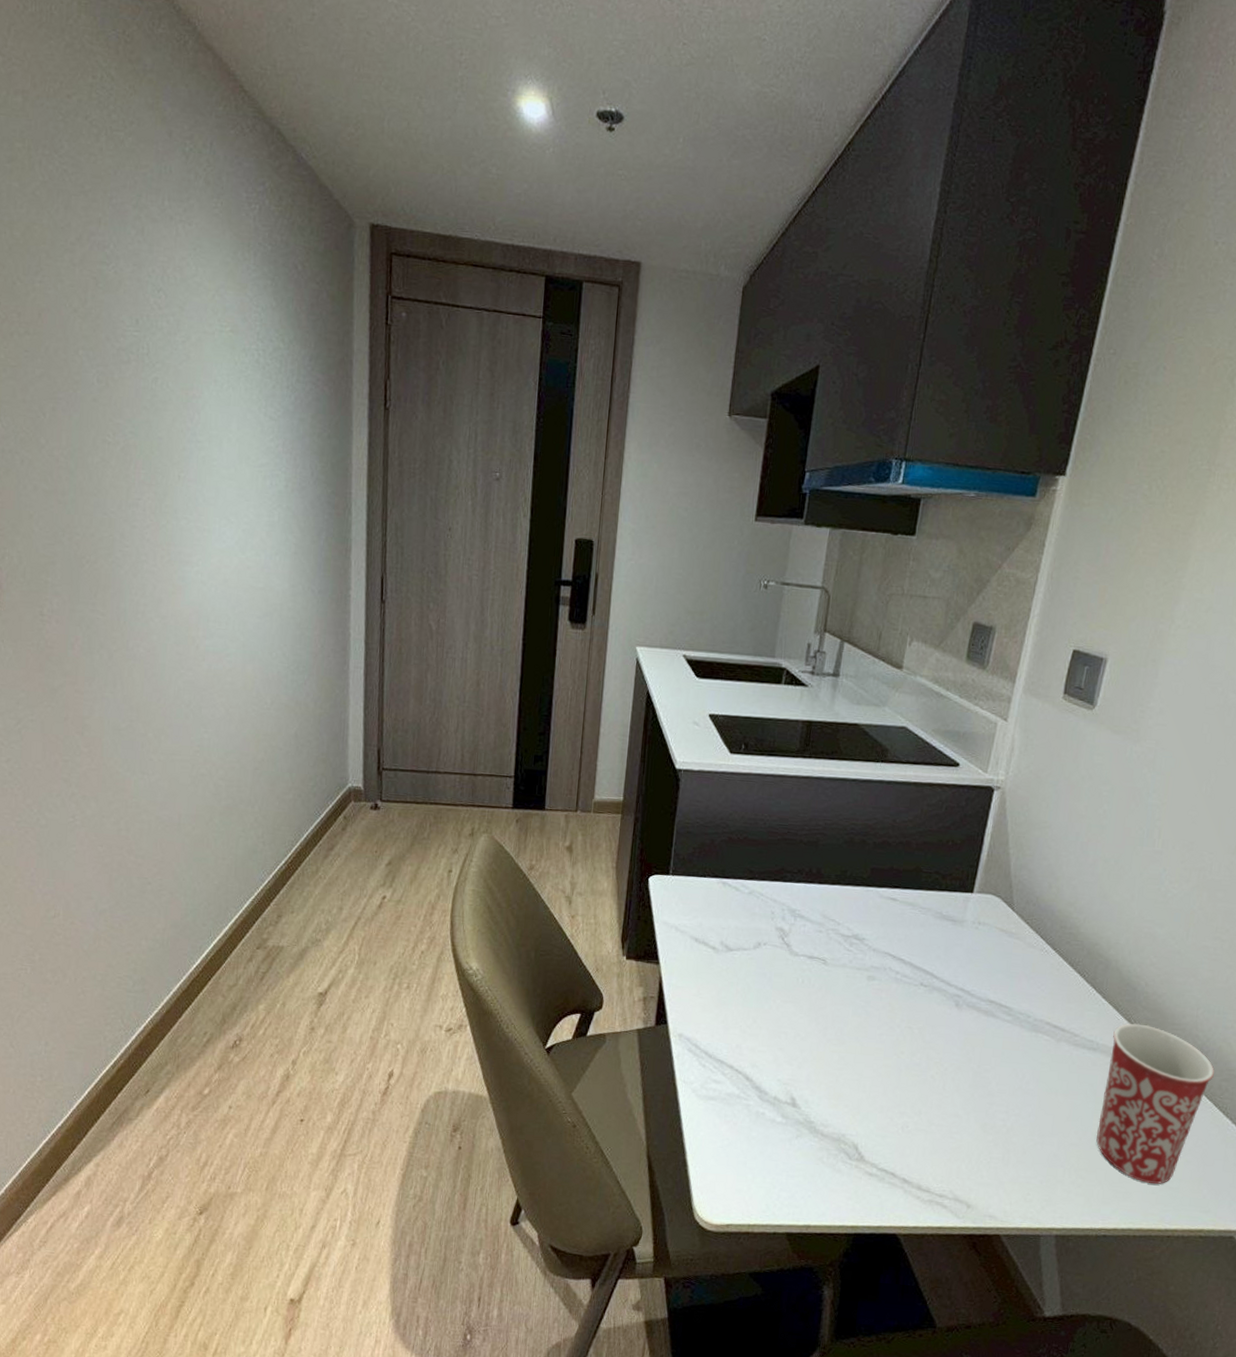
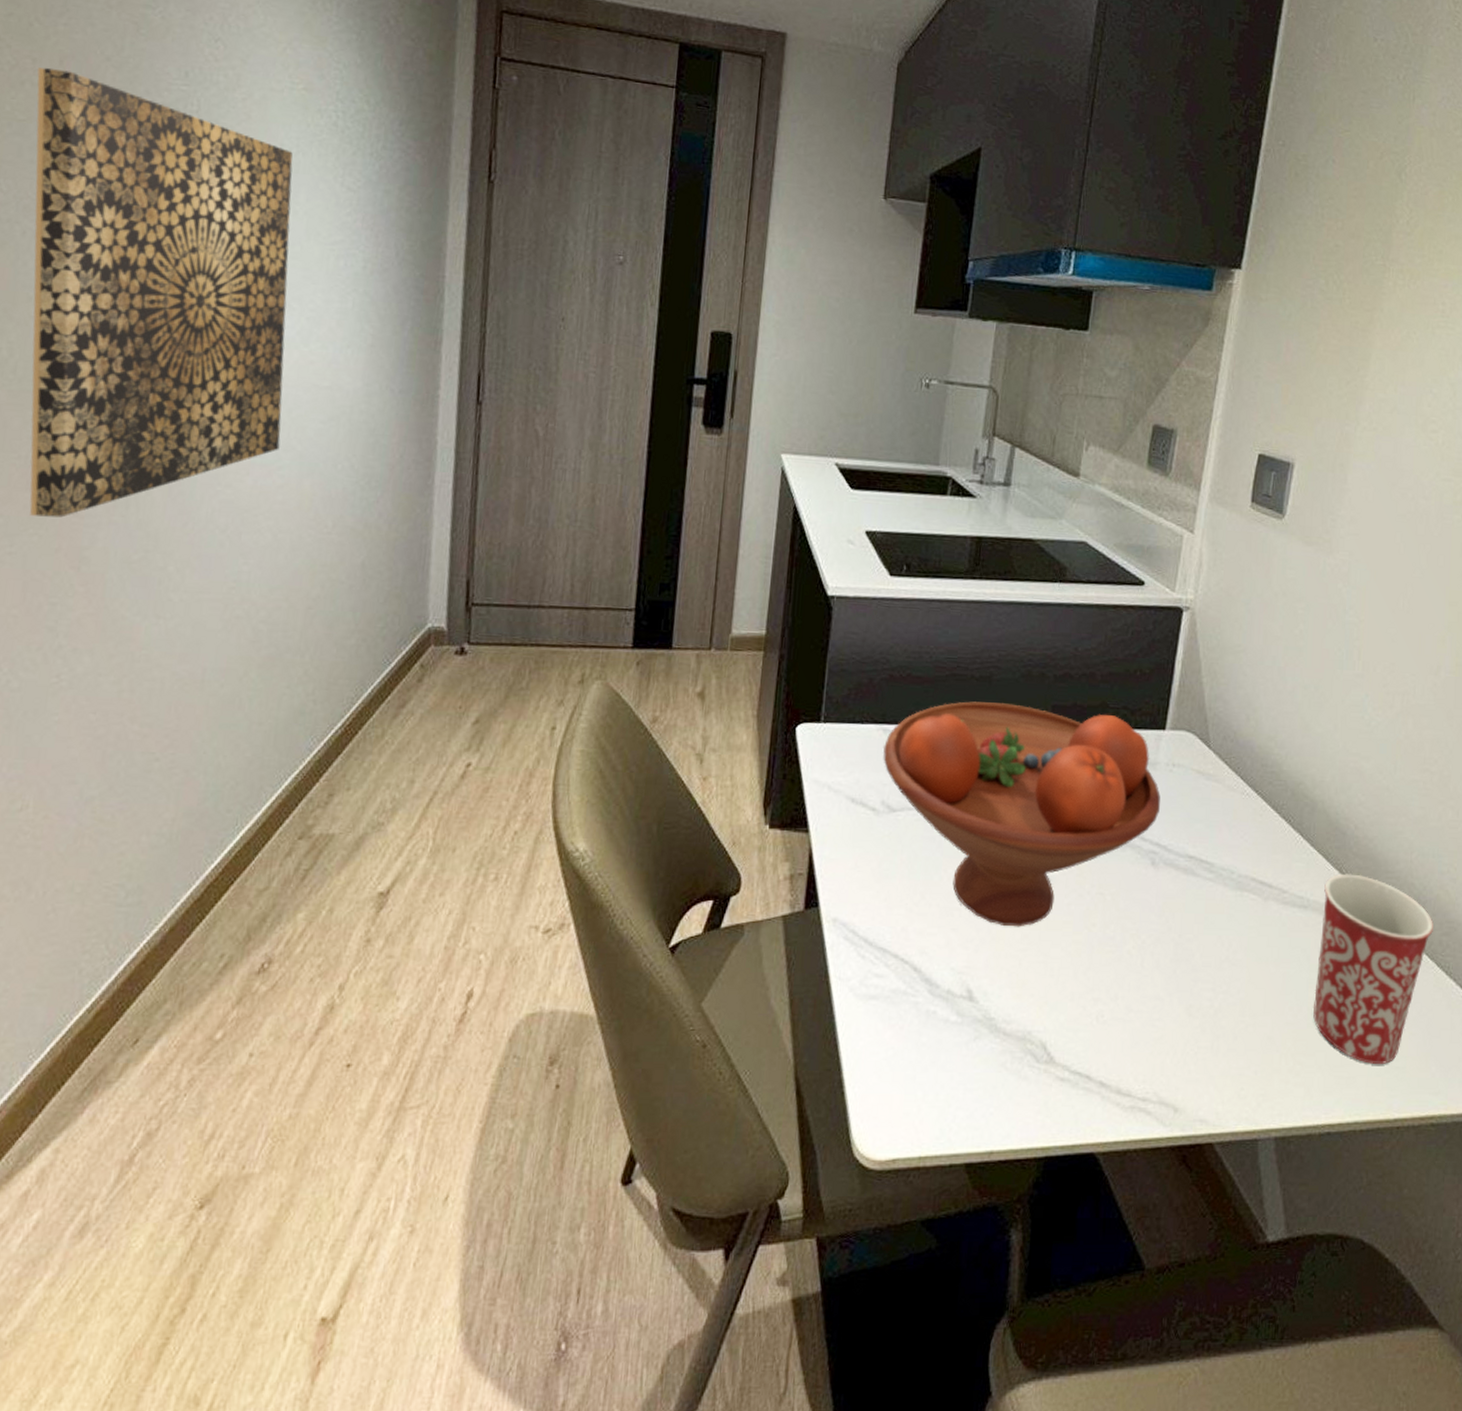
wall art: none [22,320,227,693] -> present [29,67,293,518]
fruit bowl: none [722,862,966,1051] -> present [882,701,1160,927]

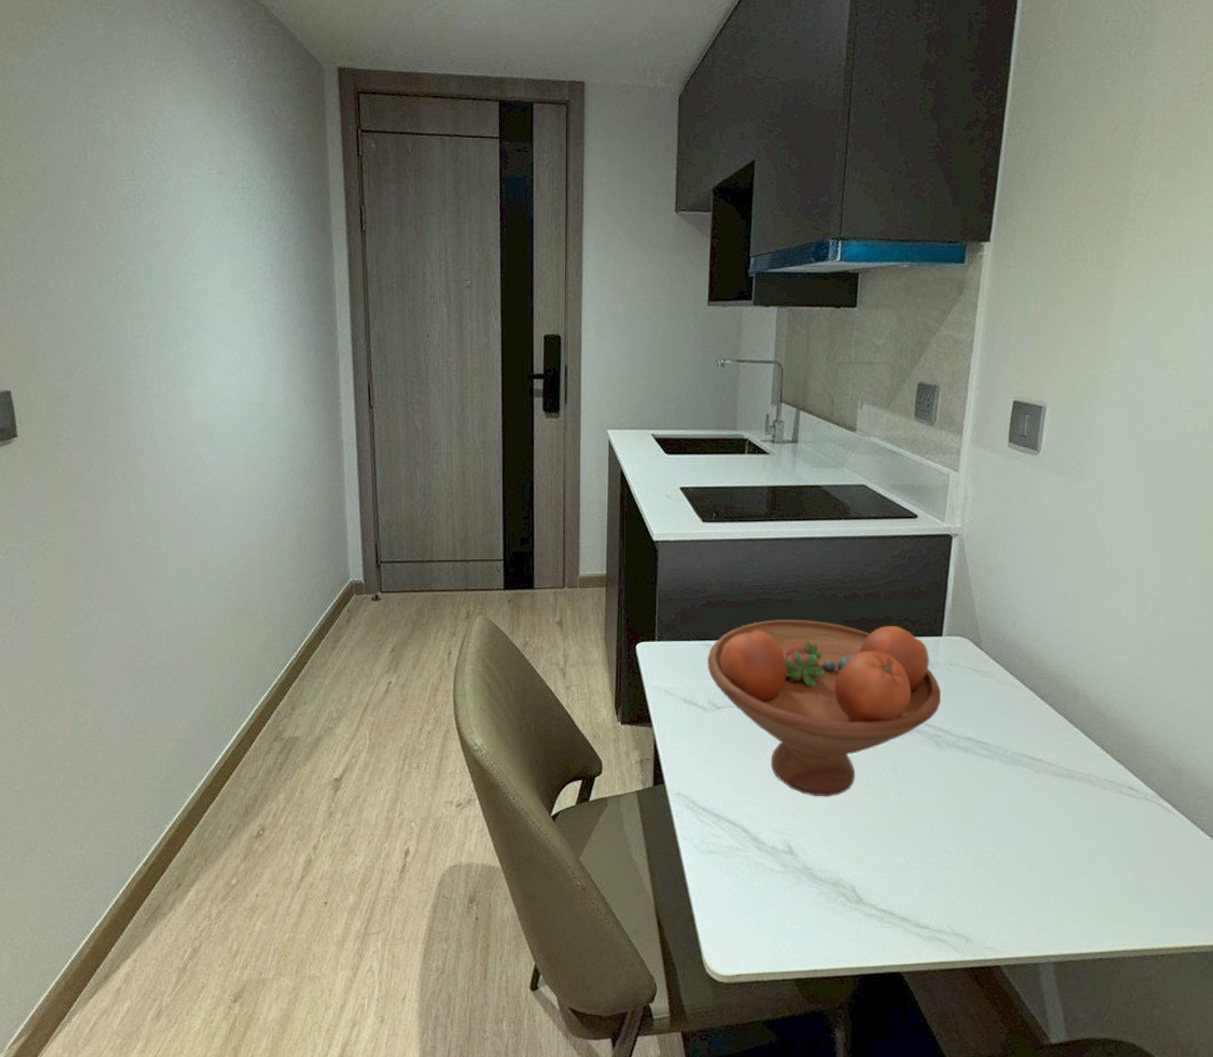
wall art: present [29,67,293,518] -> none [29,178,230,514]
mug: present [1313,873,1433,1064] -> none [1082,749,1189,904]

